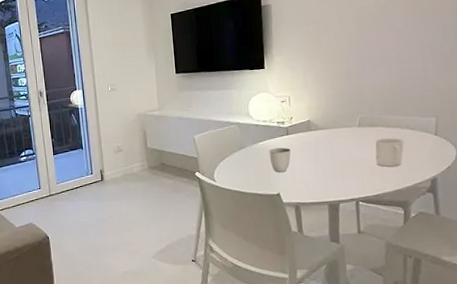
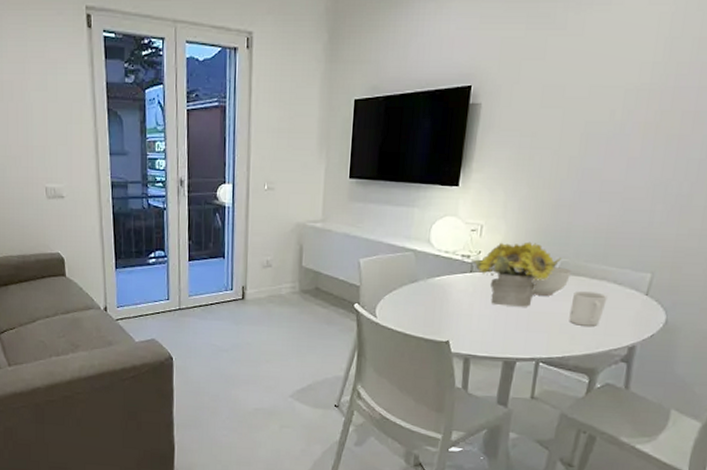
mug: present [269,147,291,172] -> none [444,286,471,316]
sunflower: none [285,104,360,159] -> present [470,241,562,307]
bowl: none [326,122,370,147] -> present [519,267,572,296]

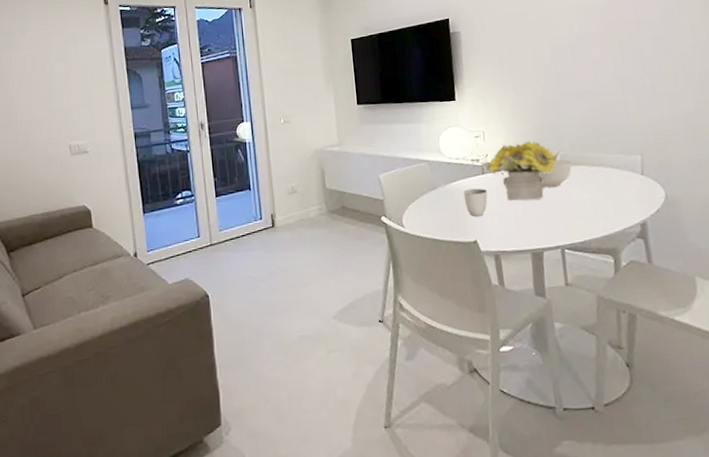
mug: none [444,286,471,316] -> present [463,188,488,216]
mug: present [569,290,607,326] -> none [579,177,610,210]

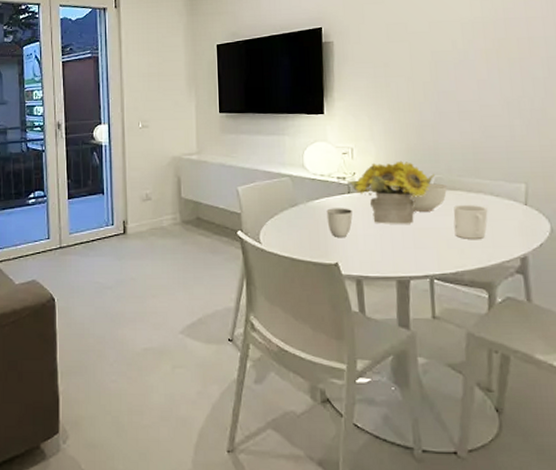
mug: none [579,177,610,210] -> present [453,204,488,239]

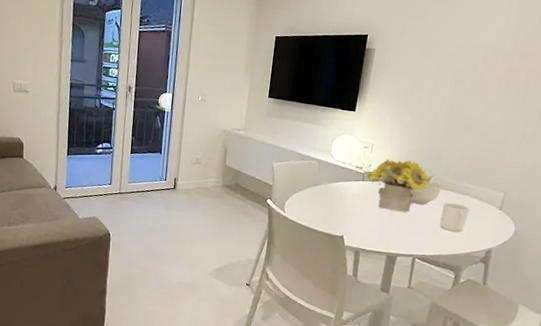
mug: present [326,208,353,237] -> none [341,191,363,216]

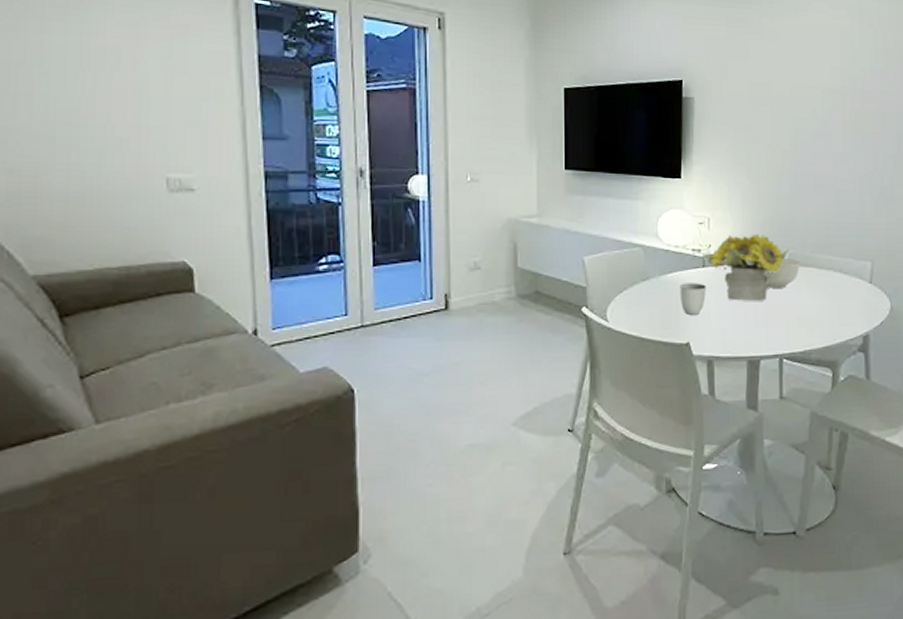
mug: none [341,191,363,216] -> present [679,283,706,315]
mug: present [439,202,470,232] -> none [804,281,836,317]

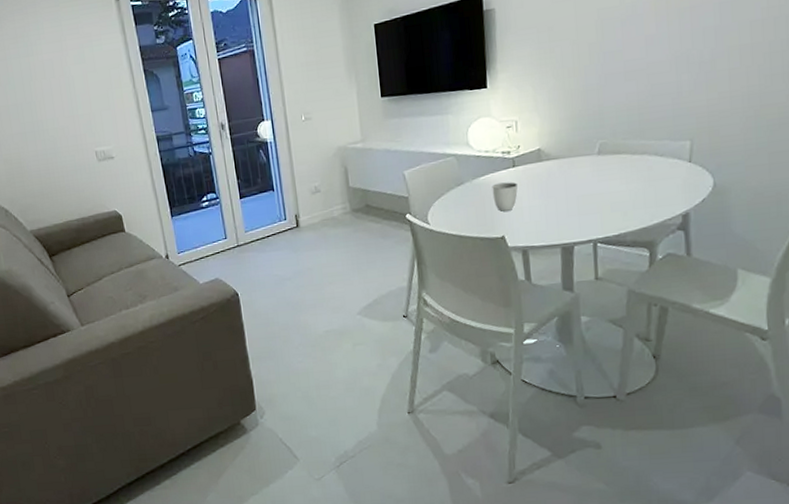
sunflower: present [701,233,790,301] -> none [511,129,600,195]
bowl: present [750,259,801,288] -> none [560,148,612,179]

